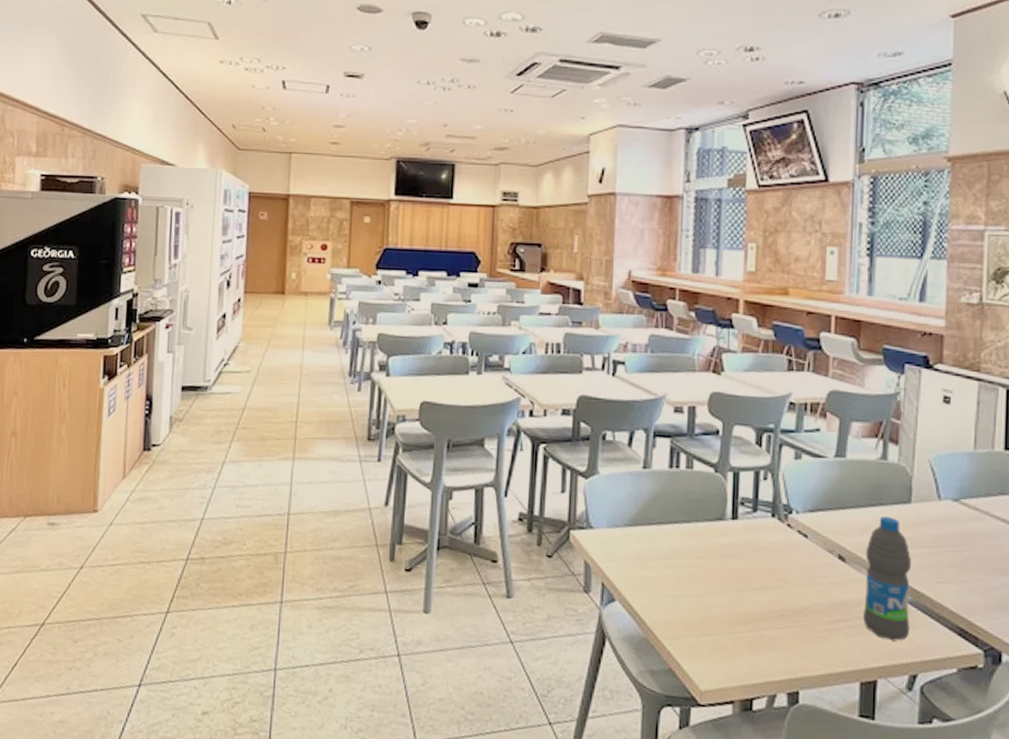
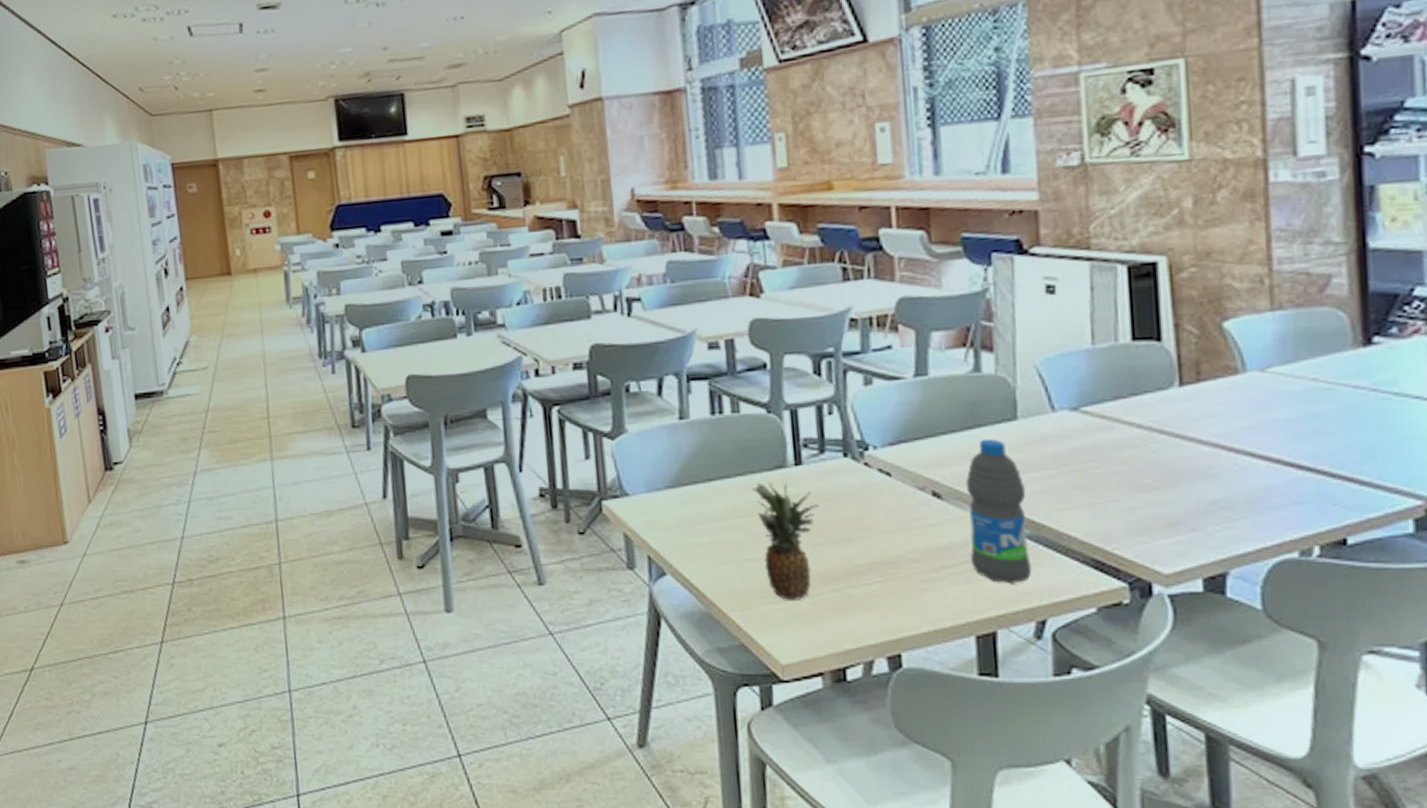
fruit: none [695,531,747,635] -> present [752,482,818,600]

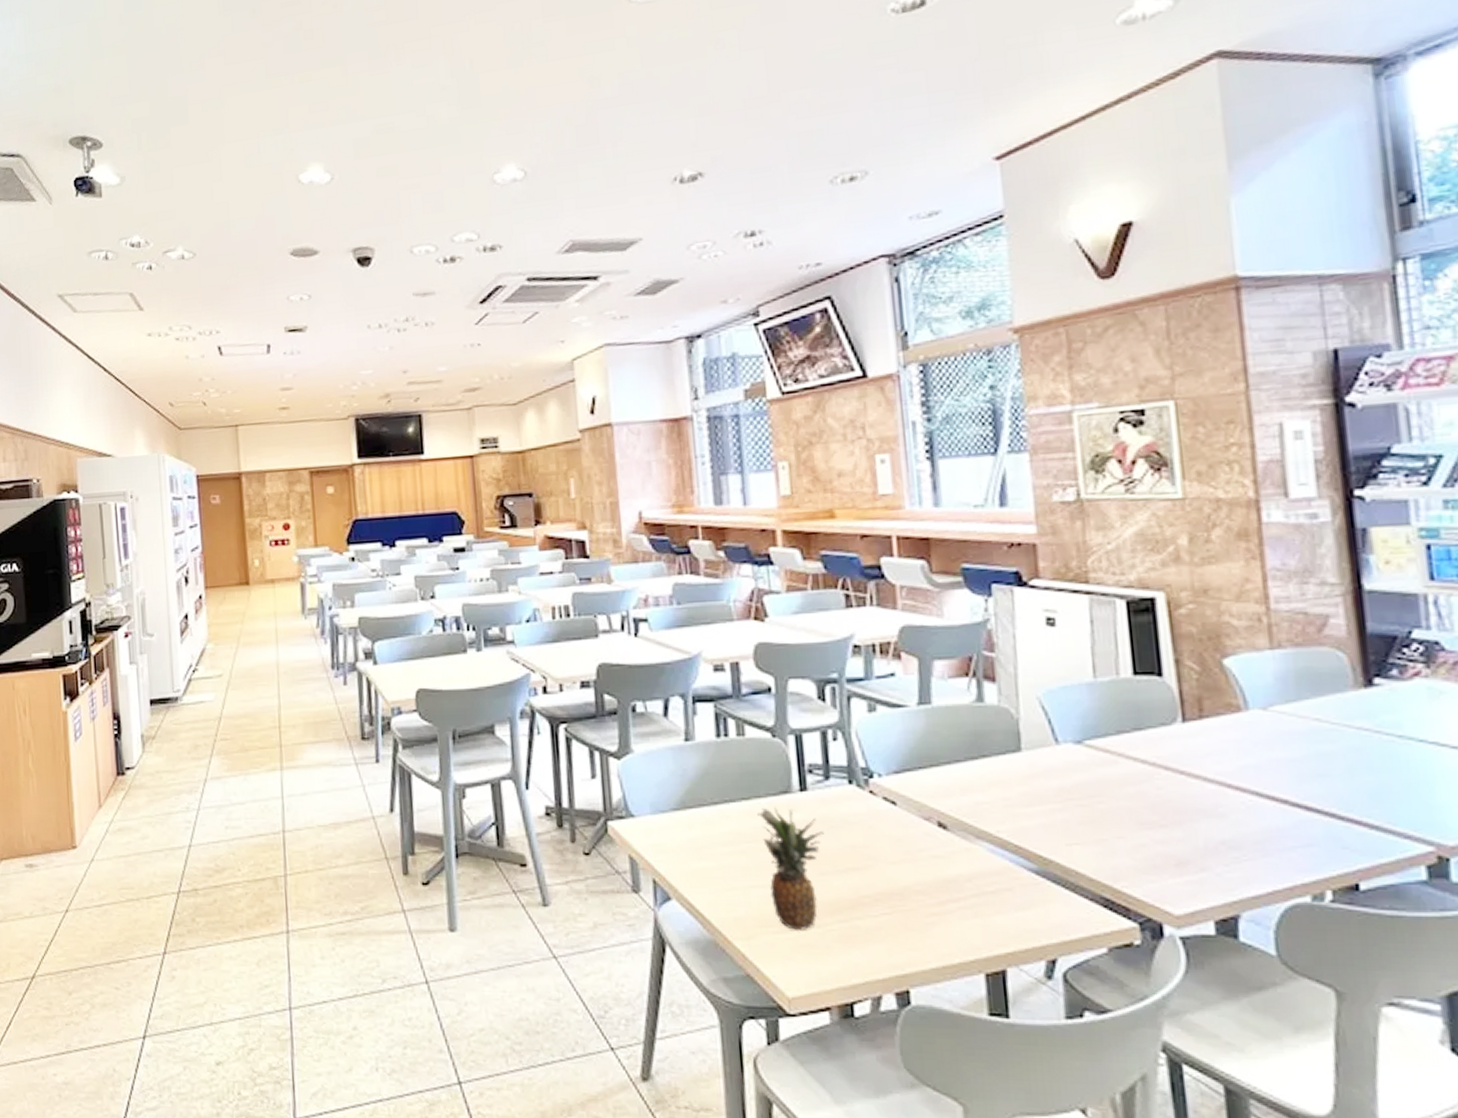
water bottle: present [965,439,1032,584] -> none [971,771,1041,921]

